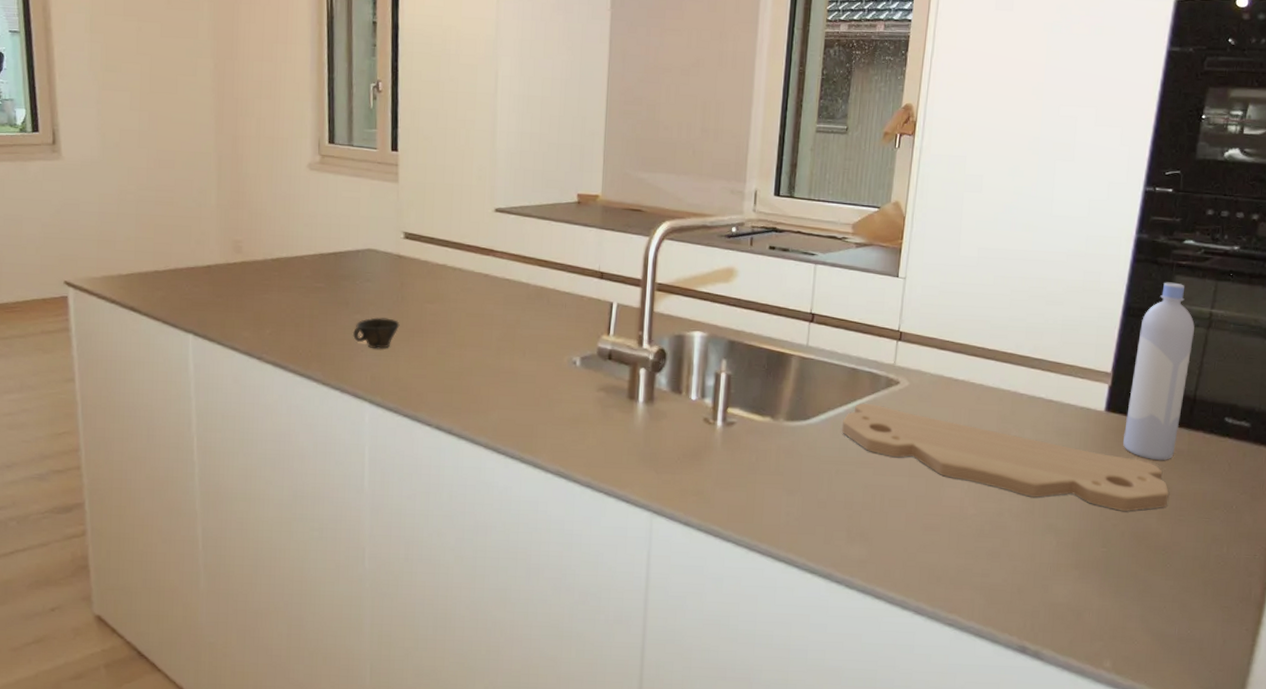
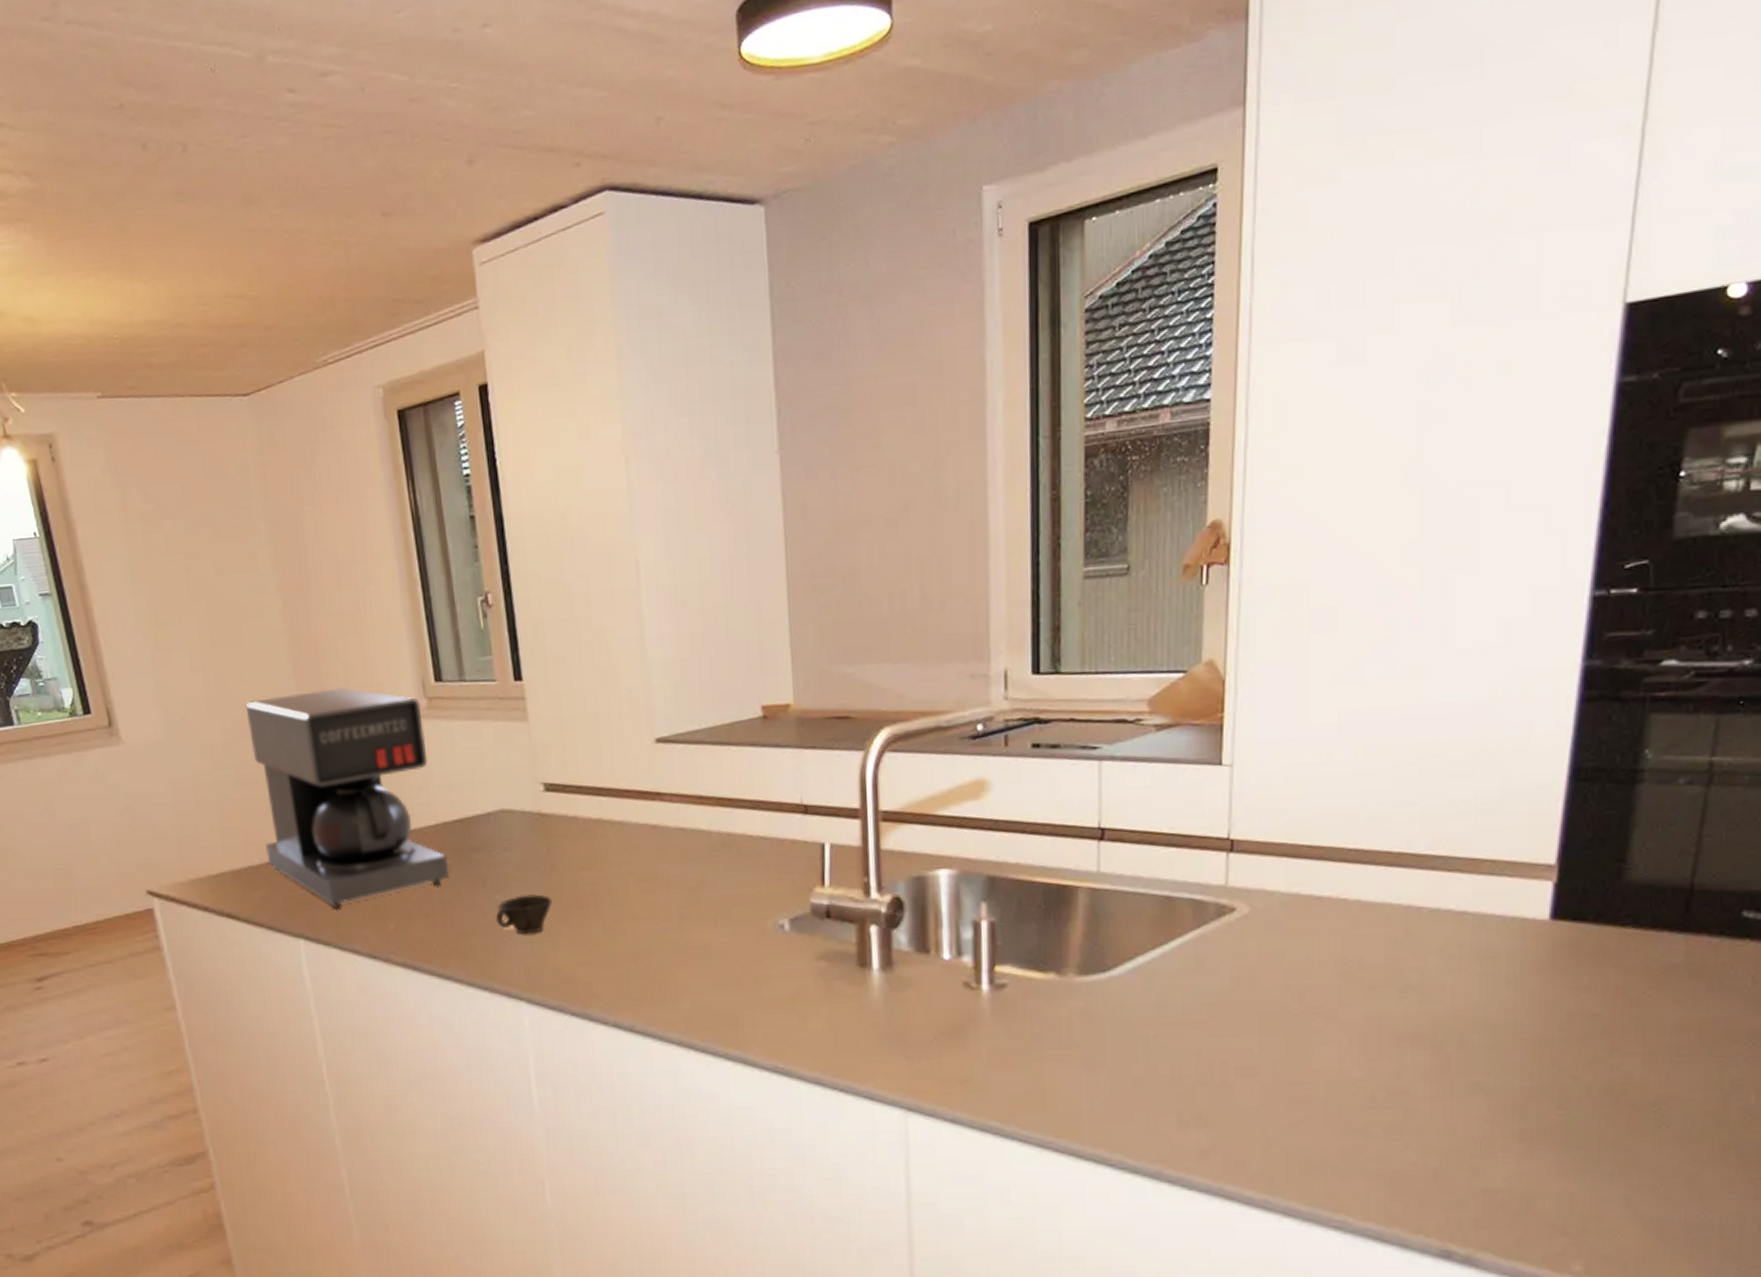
coffee maker: none [171,137,320,312] -> present [245,688,450,909]
cutting board: present [841,403,1169,511] -> none [1157,941,1658,1057]
bottle: present [1123,282,1195,461] -> none [1581,724,1685,982]

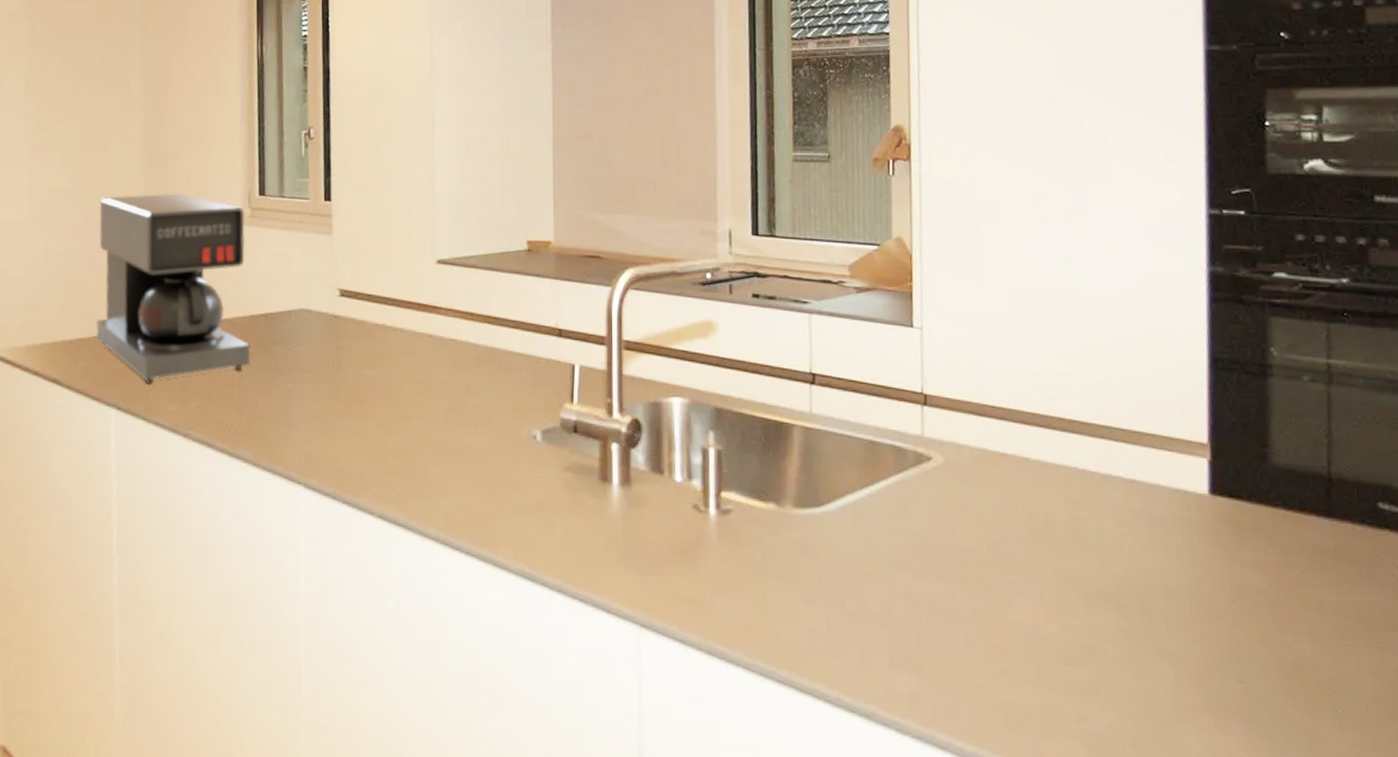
cup: present [495,894,553,934] -> none [285,386,337,423]

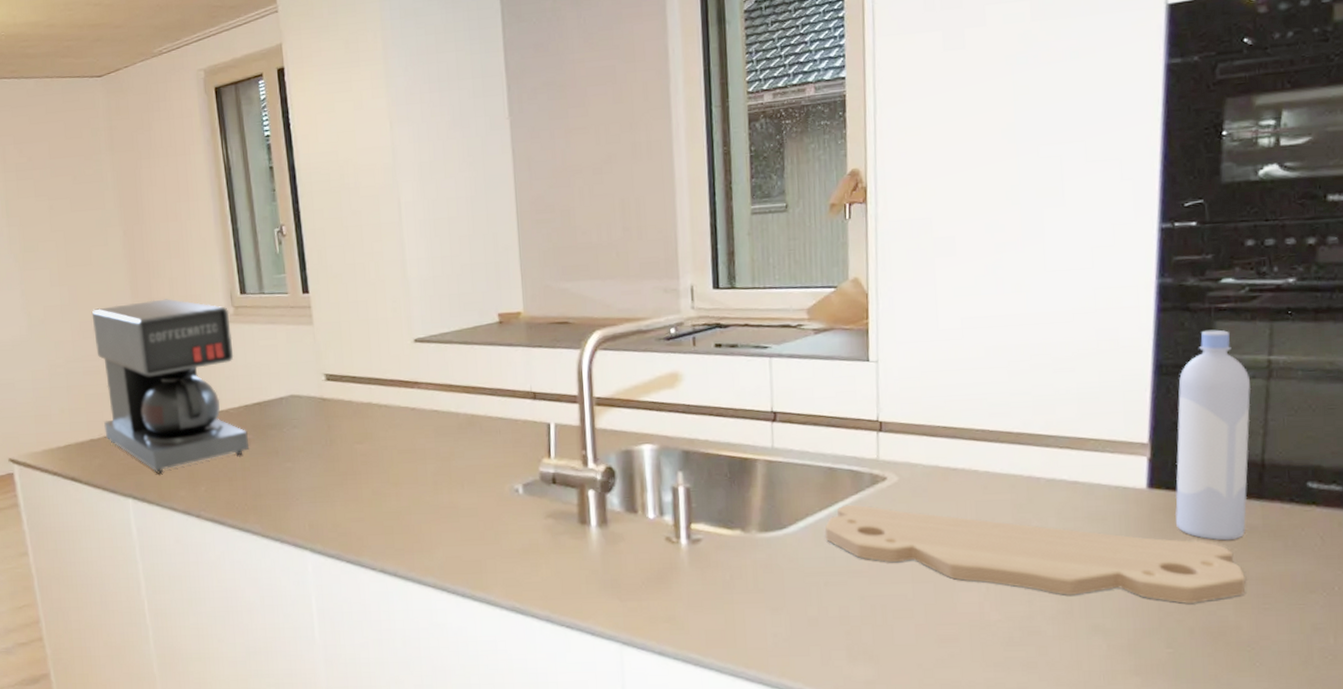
cutting board: none [865,484,1321,632] -> present [825,504,1246,604]
bottle: none [1236,325,1317,562] -> present [1175,329,1251,541]

